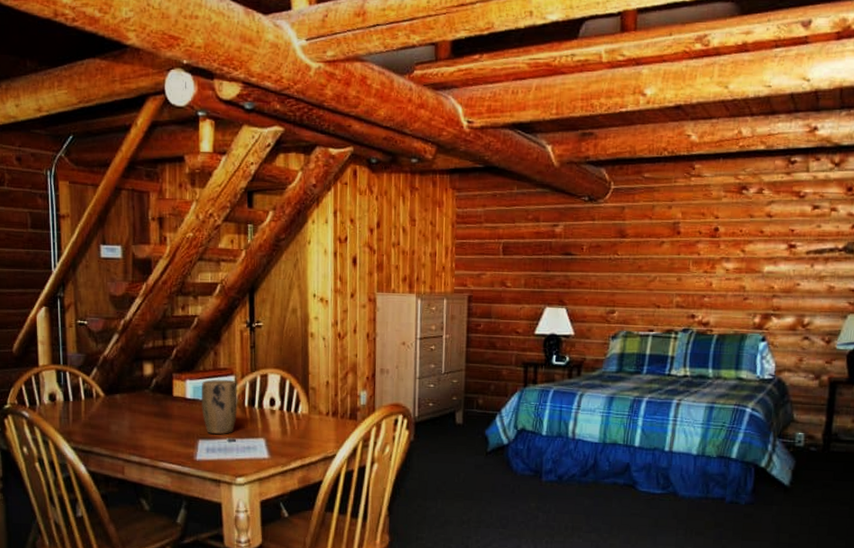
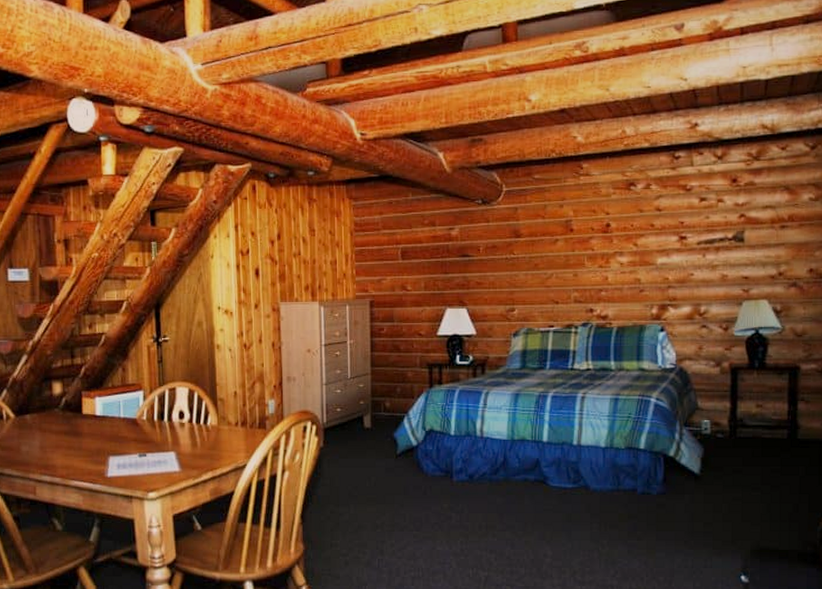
plant pot: present [202,379,237,435] -> none [111,395,147,450]

